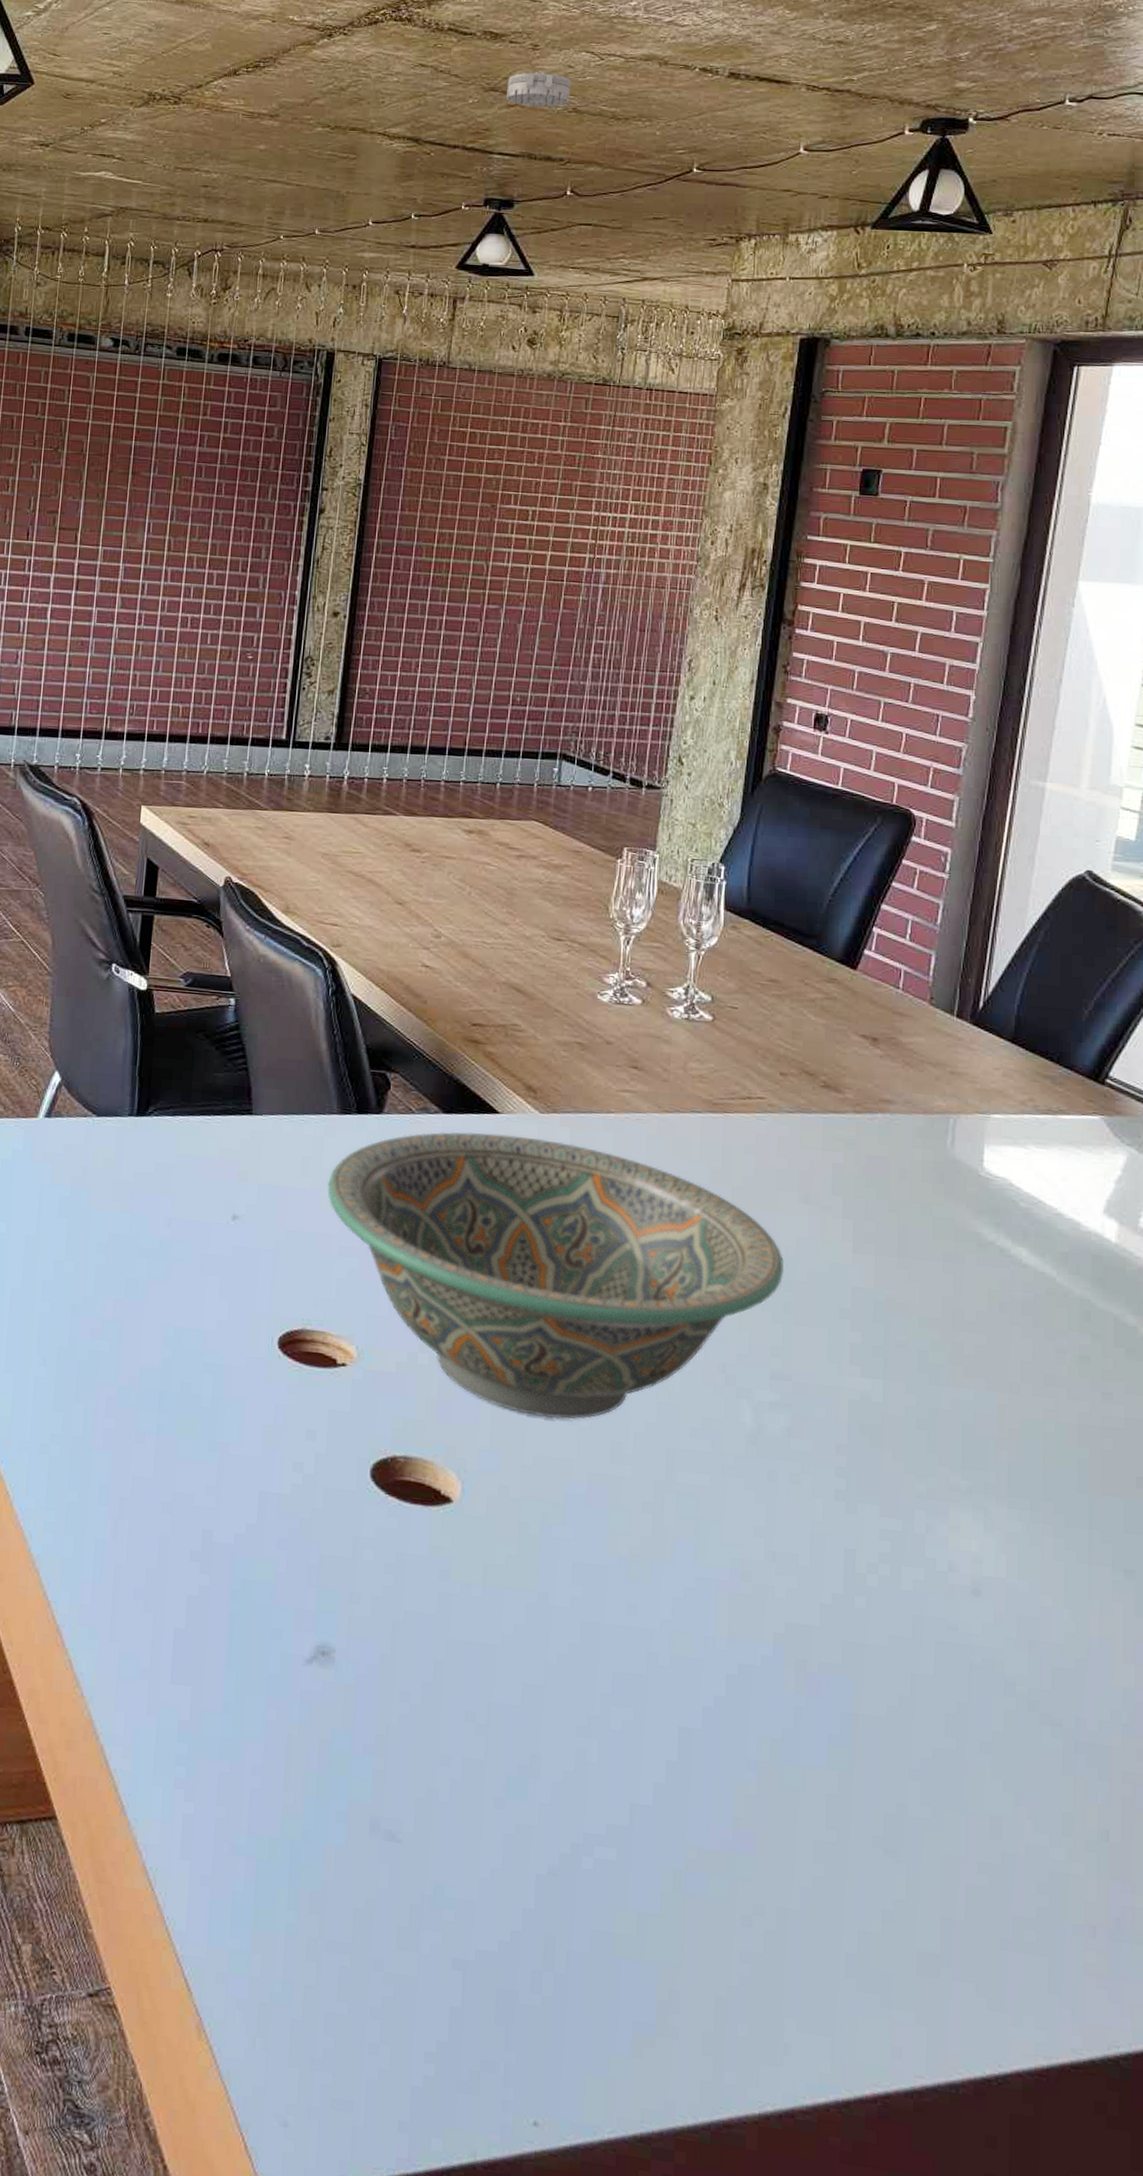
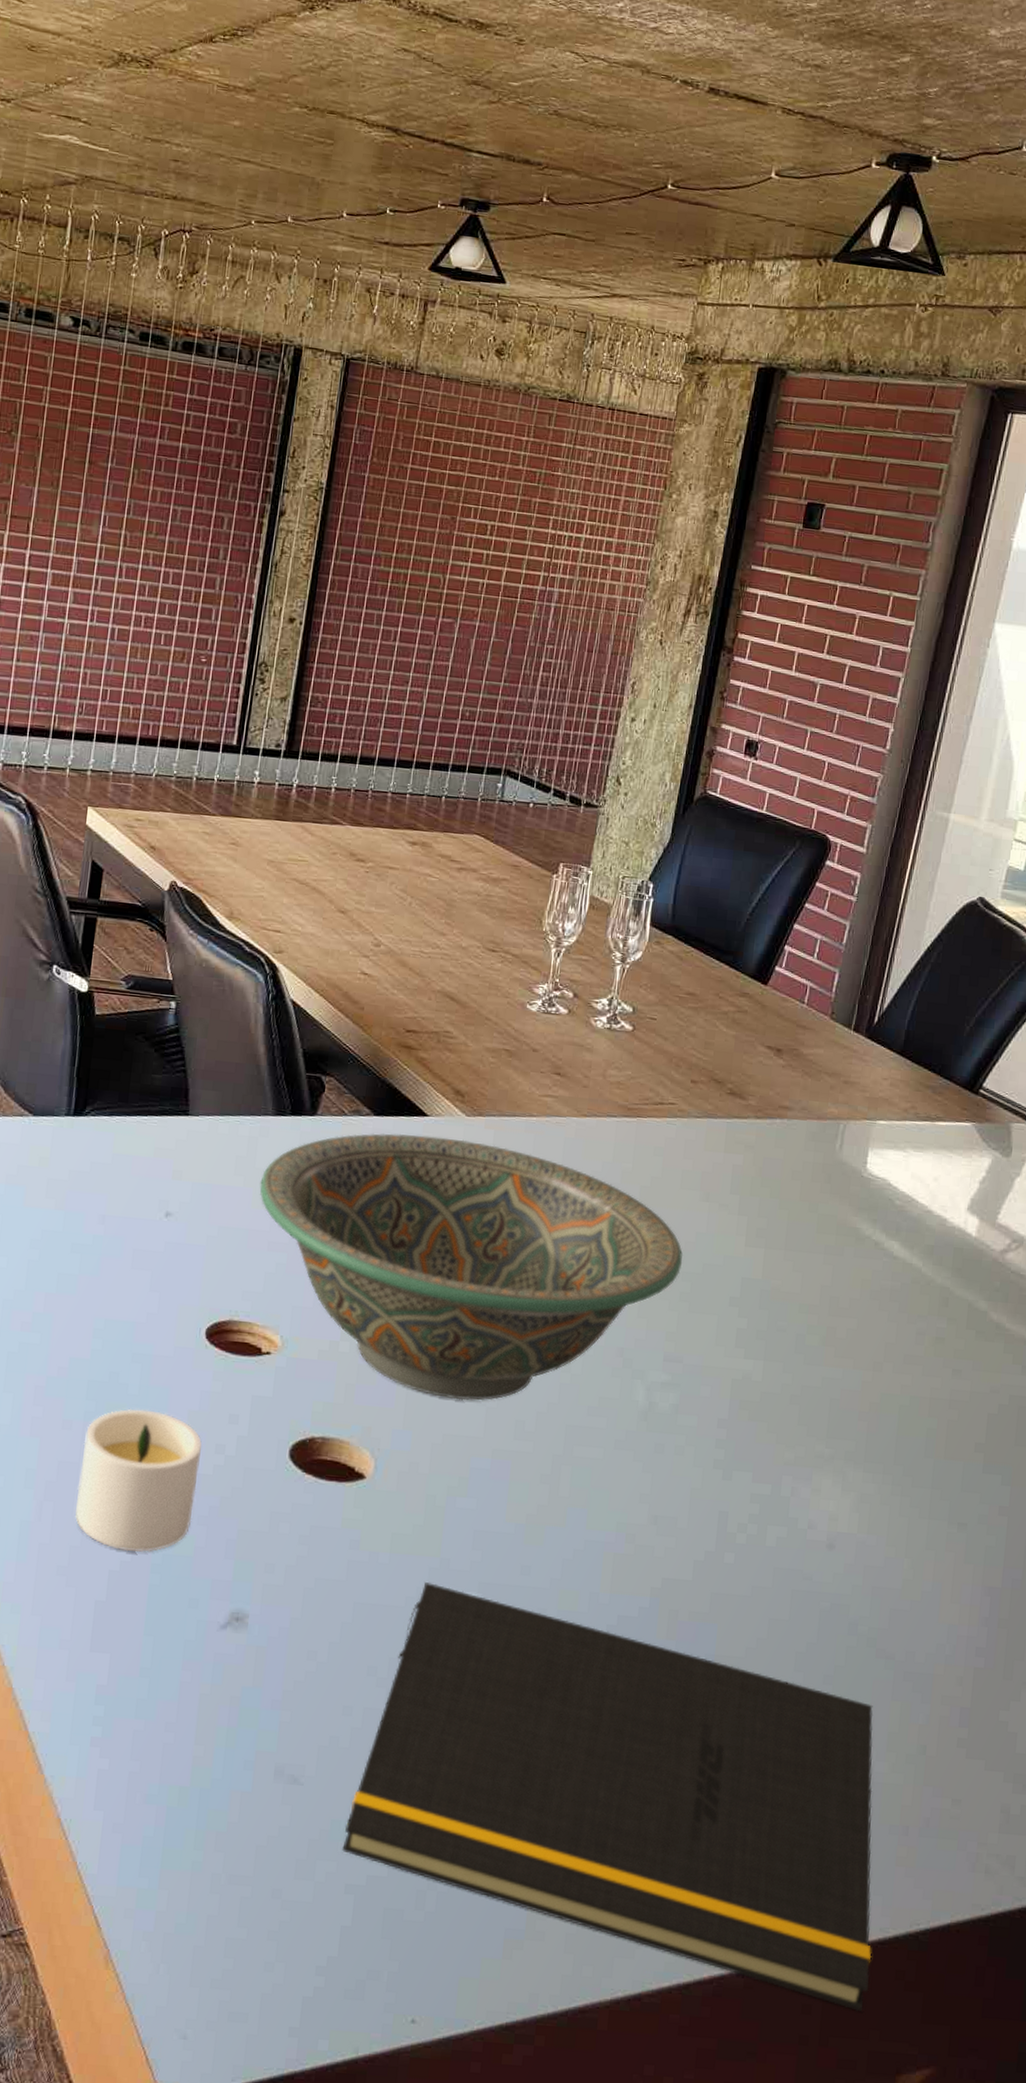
candle: none [150,1422,278,1577] -> present [75,1408,202,1552]
notepad: none [447,1619,1065,2149] -> present [342,1582,873,2011]
smoke detector: present [507,72,571,107] -> none [488,68,554,107]

